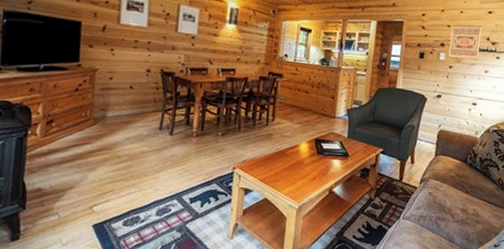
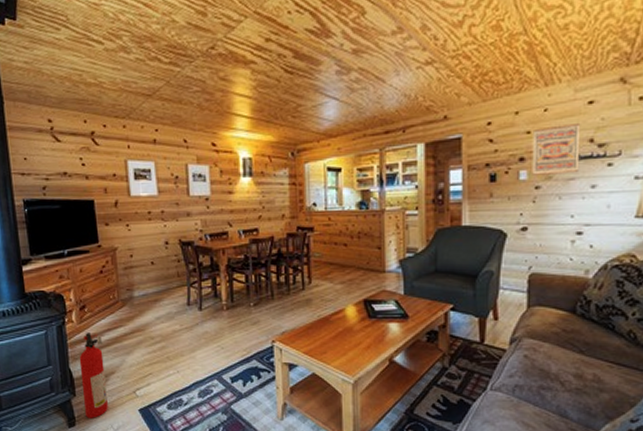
fire extinguisher: none [33,147,65,232] -> present [79,333,108,418]

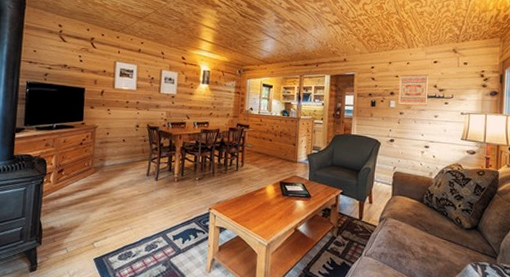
fire extinguisher: present [79,333,108,418] -> none [47,192,72,265]

